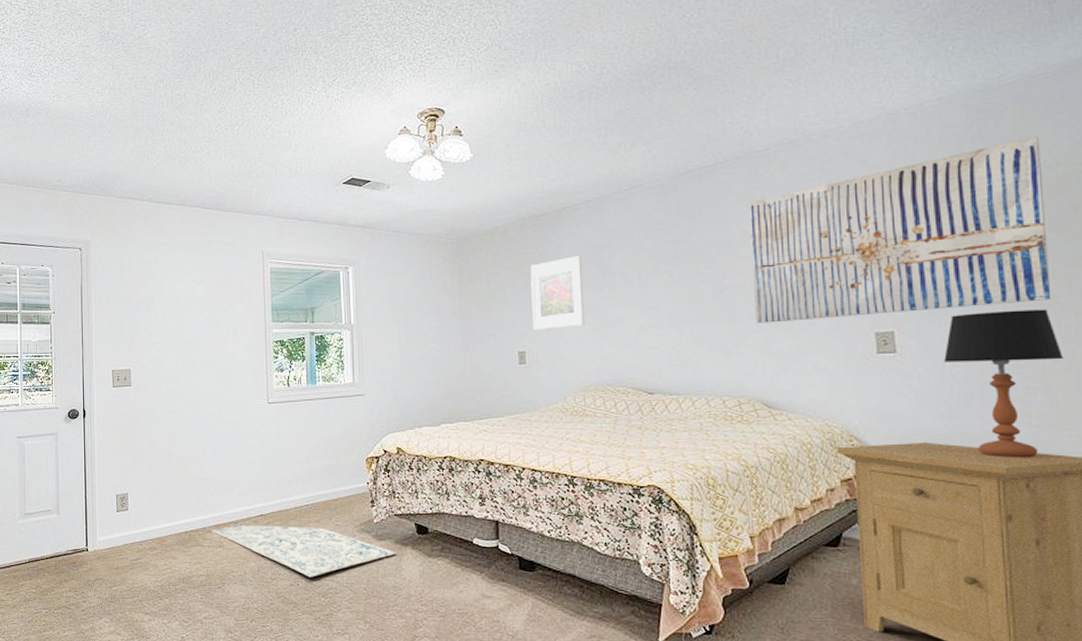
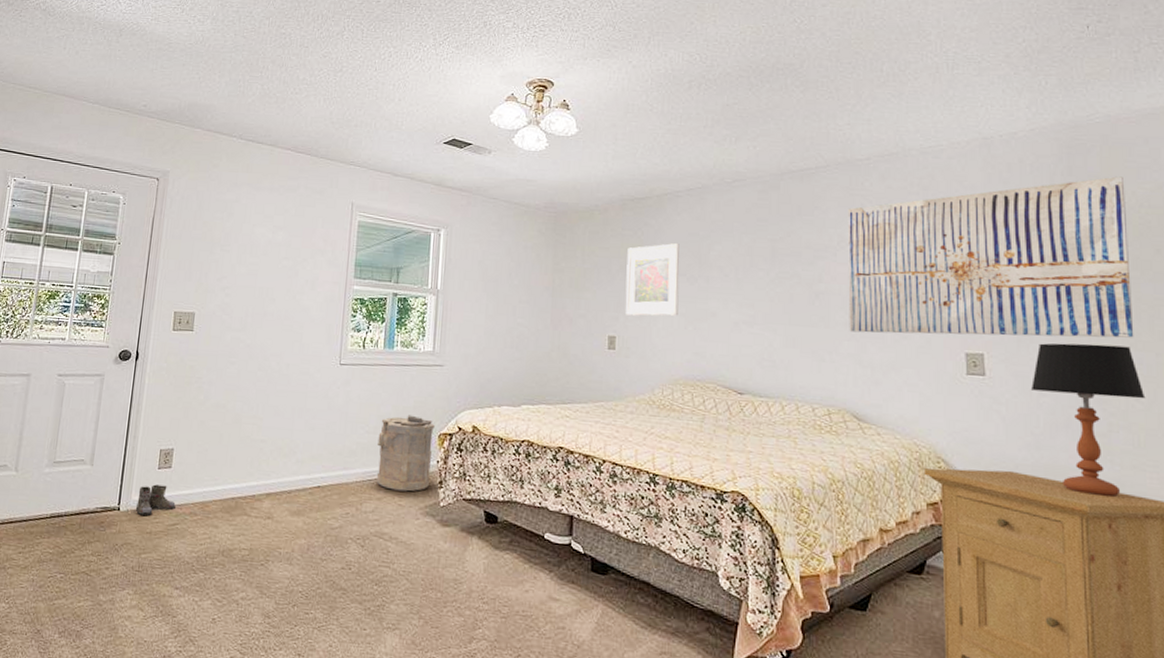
boots: none [99,526,136,553] -> present [132,484,176,516]
rug: present [210,525,396,578] -> none [260,495,461,562]
laundry hamper: none [311,443,362,513] -> present [377,415,435,492]

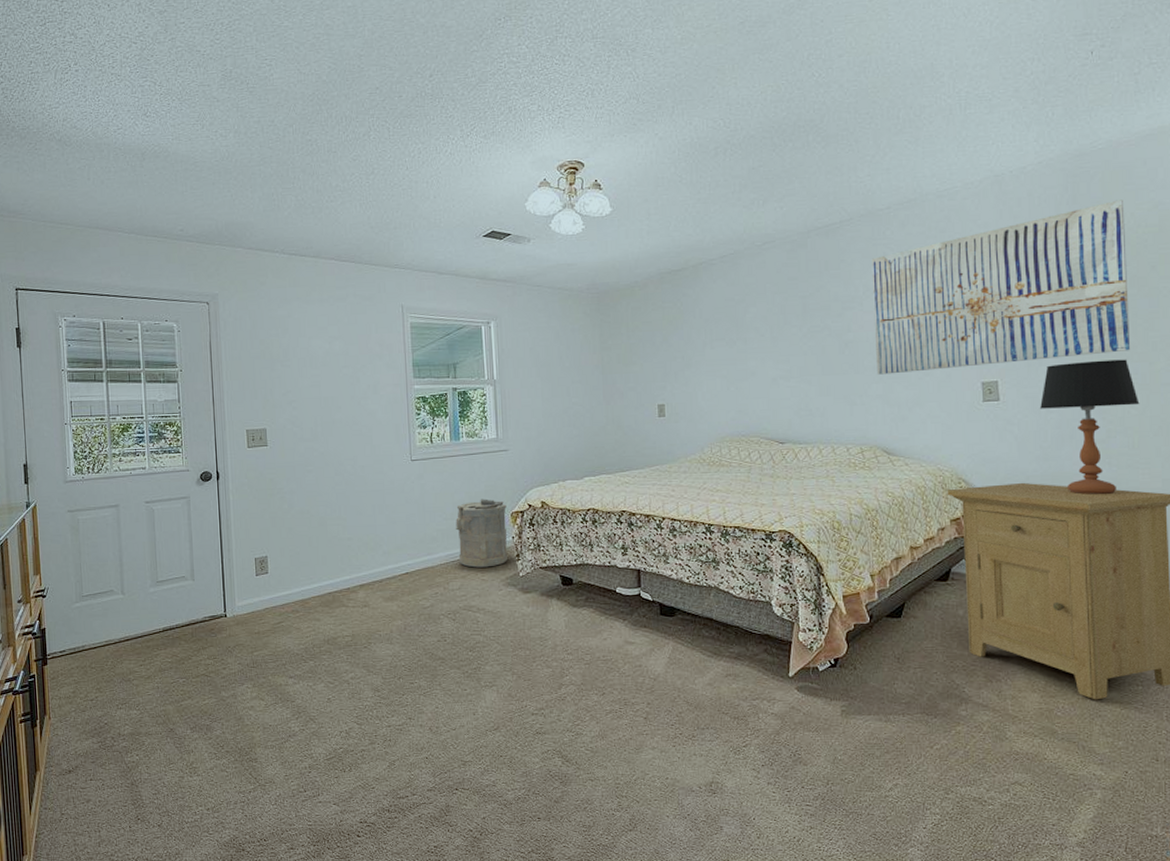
boots: present [132,484,176,516] -> none [238,589,278,618]
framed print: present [625,242,680,316] -> none [669,309,720,383]

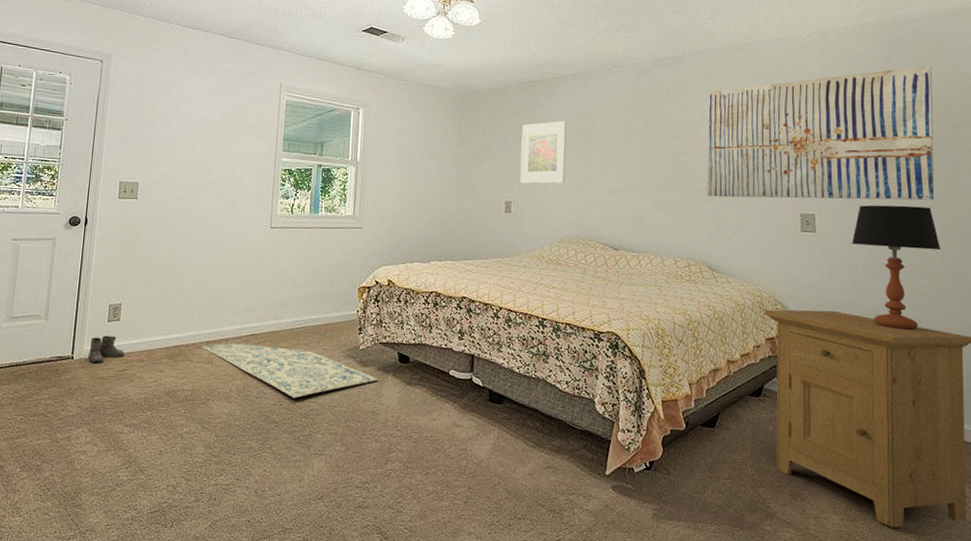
boots: none [238,589,278,618] -> present [85,335,125,363]
rug: none [355,583,542,633] -> present [201,342,378,399]
laundry hamper: present [456,499,507,568] -> none [305,271,355,338]
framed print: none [669,309,720,383] -> present [520,120,567,184]

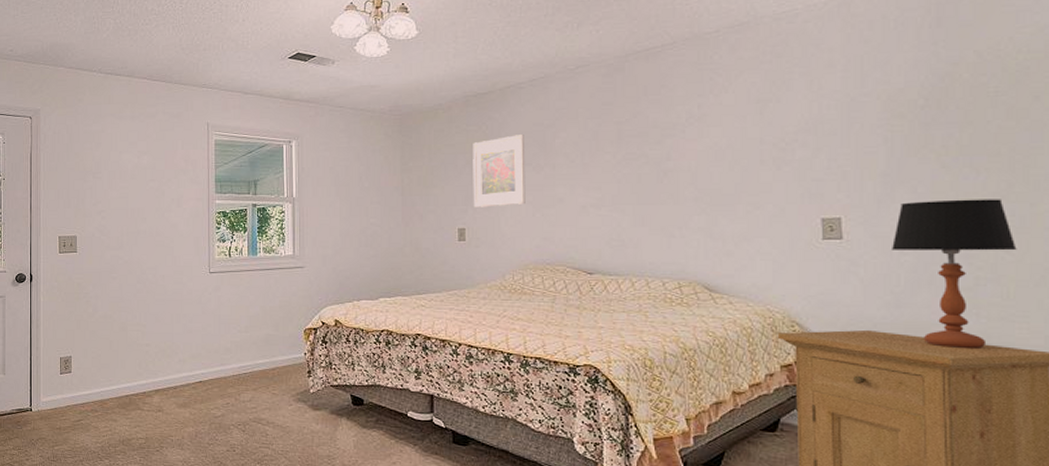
boots: present [85,335,125,363] -> none [42,387,78,414]
rug: present [201,342,378,399] -> none [150,390,331,444]
wall art: present [706,65,935,200] -> none [696,22,1006,206]

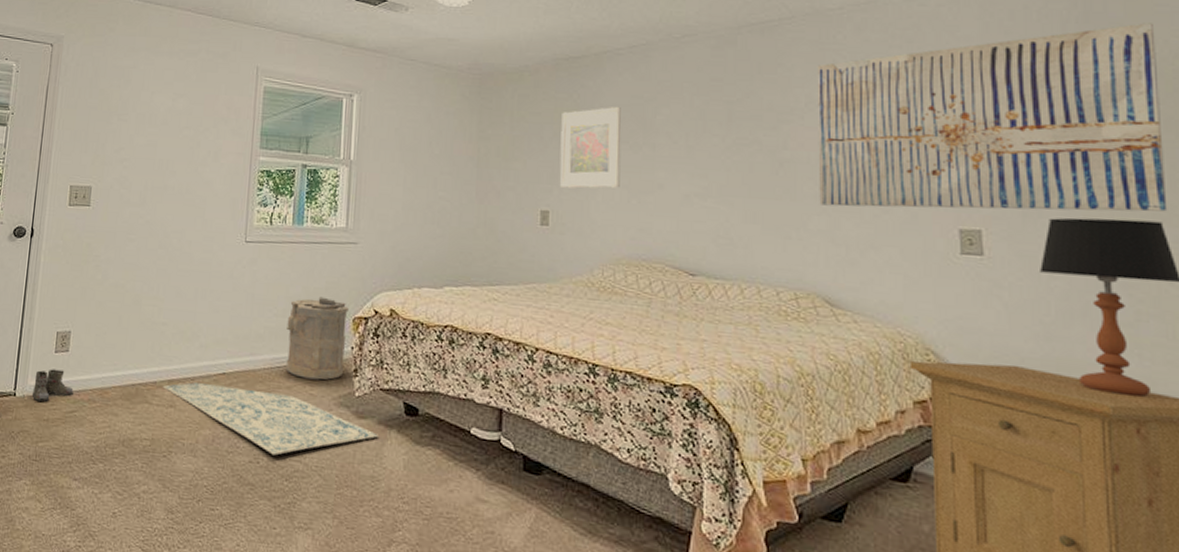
boots: none [42,387,78,414] -> present [28,369,74,402]
rug: none [150,390,331,444] -> present [162,382,378,456]
laundry hamper: none [250,314,300,382] -> present [286,296,349,381]
wall art: none [696,22,1006,206] -> present [817,23,1168,212]

